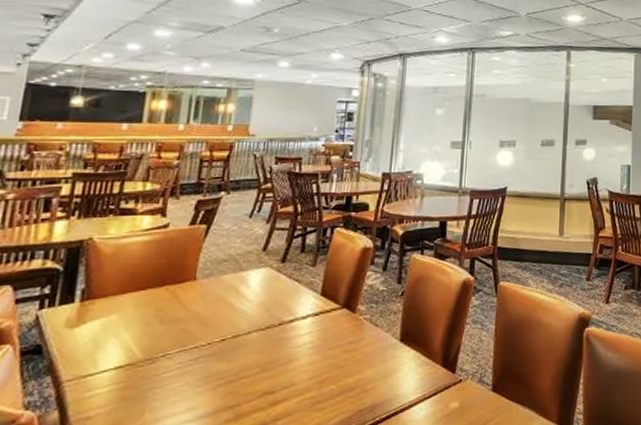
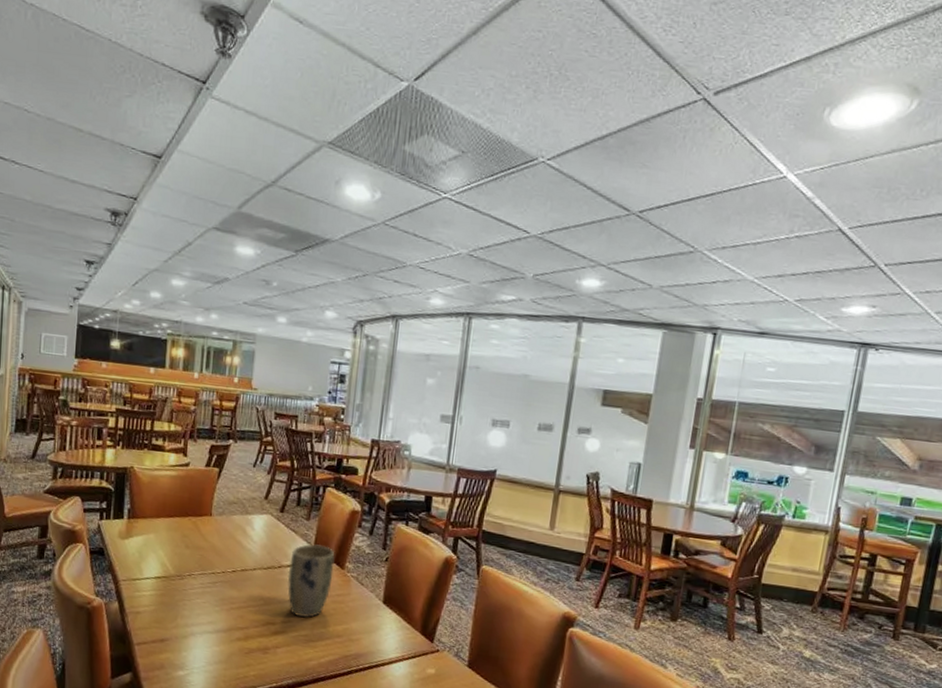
plant pot: none [290,290,345,377] -> present [287,543,335,618]

